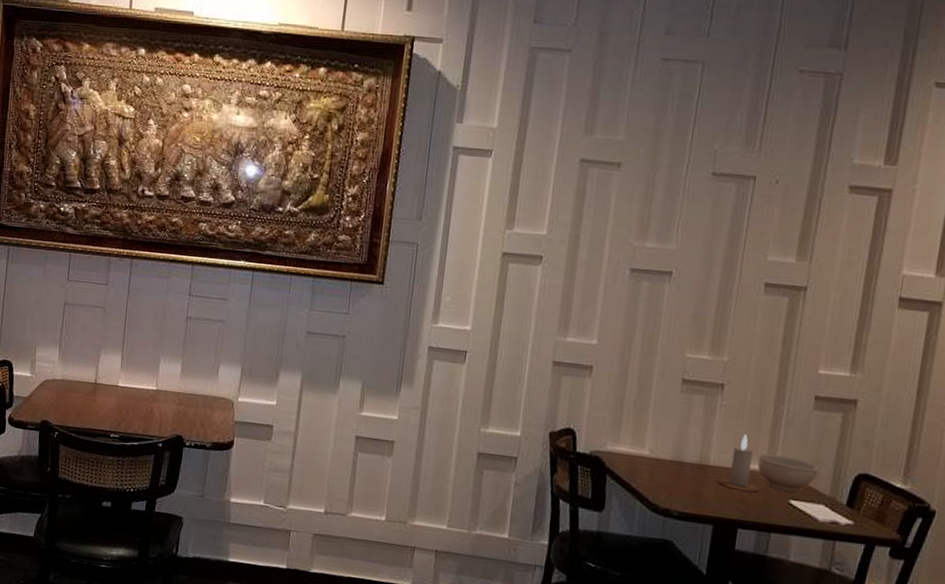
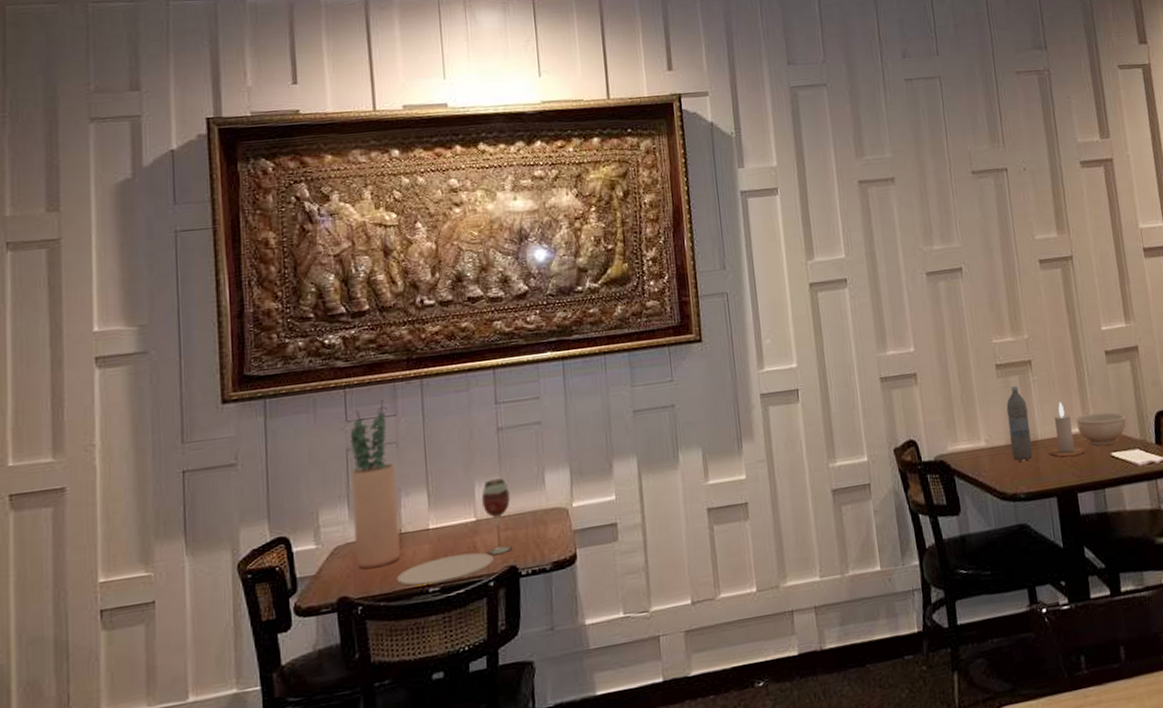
vase: none [59,269,101,406] -> present [349,399,402,570]
plate: none [87,411,166,434] -> present [397,552,495,586]
wineglass: none [161,359,188,423] -> present [482,478,512,555]
water bottle: none [675,405,707,483] -> present [1006,386,1033,462]

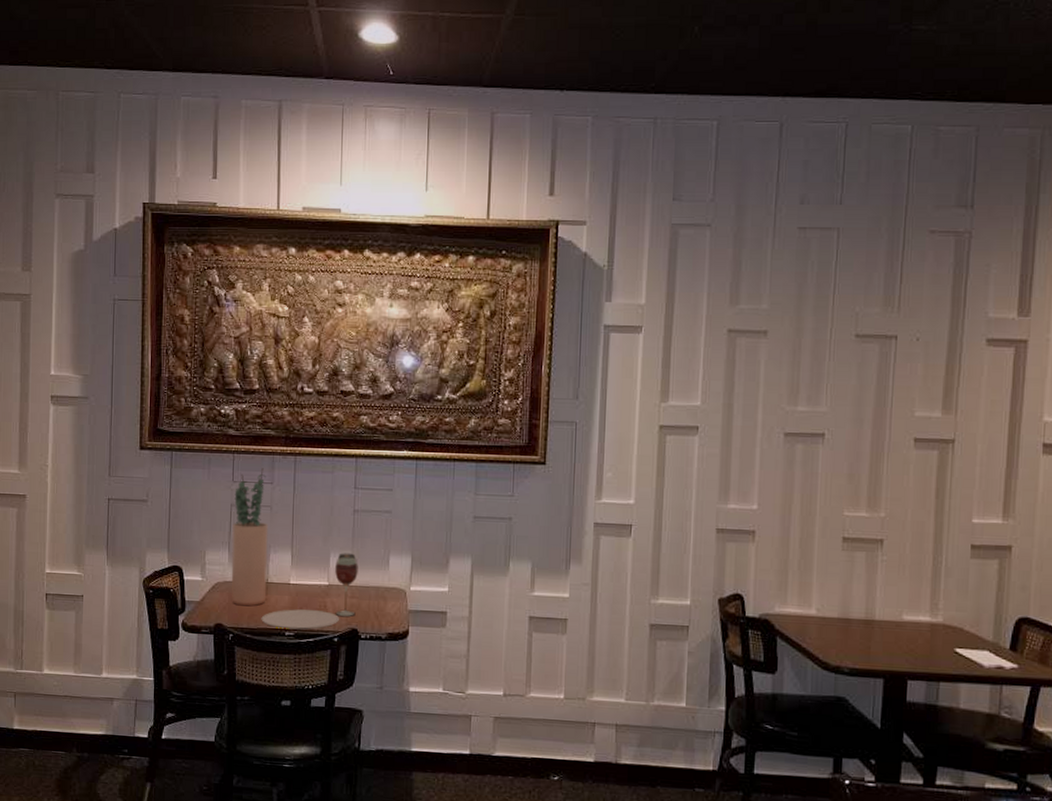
water bottle: present [1006,386,1033,462] -> none [843,562,870,638]
candle: present [1048,402,1085,458] -> none [883,587,926,643]
soup bowl: present [1074,412,1126,446] -> none [920,605,981,640]

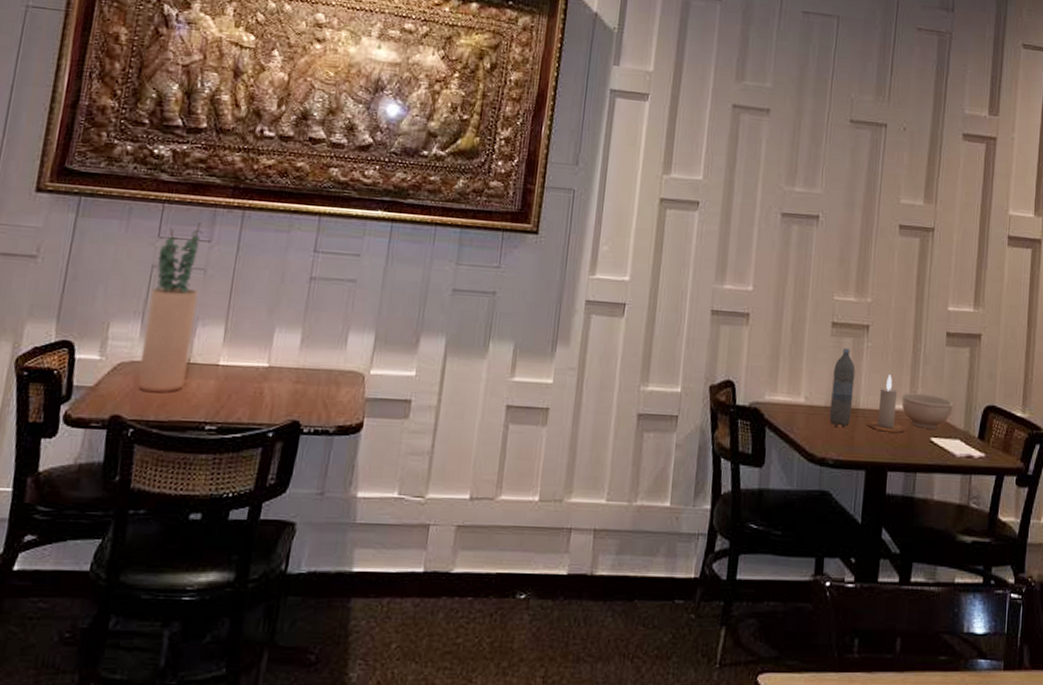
plate: present [261,609,340,630] -> none [174,396,279,423]
wineglass: present [335,553,358,616] -> none [273,328,309,406]
water bottle: none [843,562,870,638] -> present [829,348,855,428]
candle: none [883,587,926,643] -> present [866,374,905,433]
soup bowl: none [920,605,981,640] -> present [900,393,954,429]

